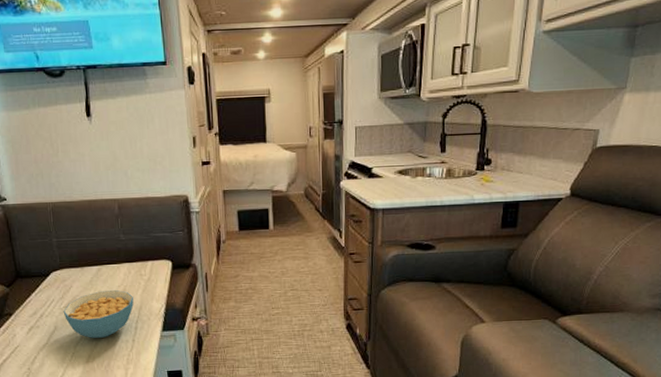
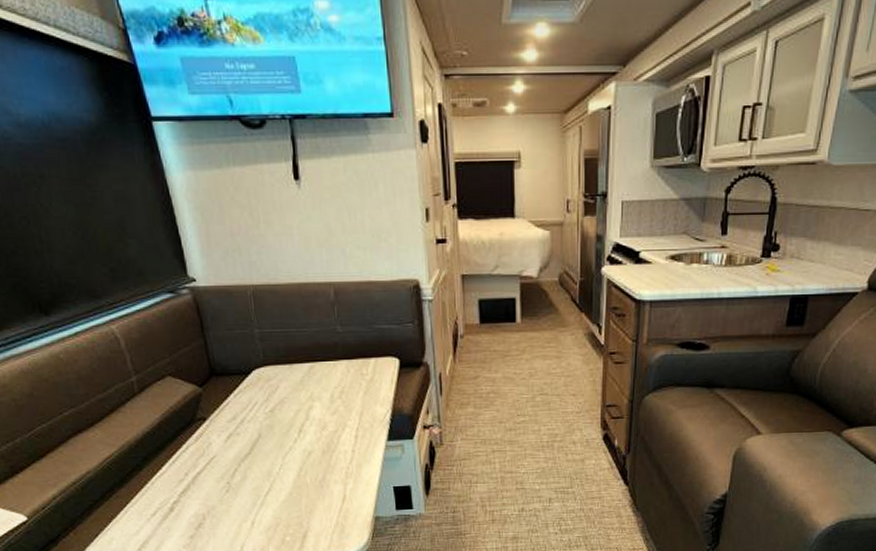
cereal bowl: present [63,289,134,338] -> none [268,391,353,448]

